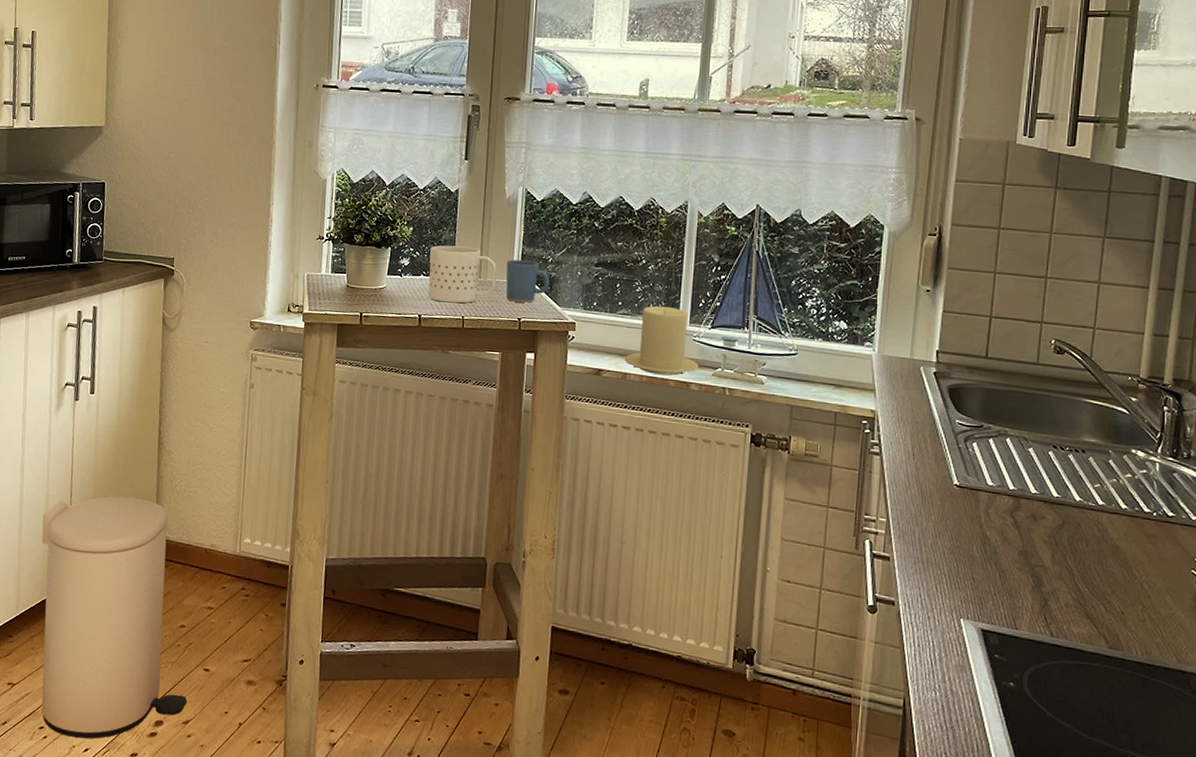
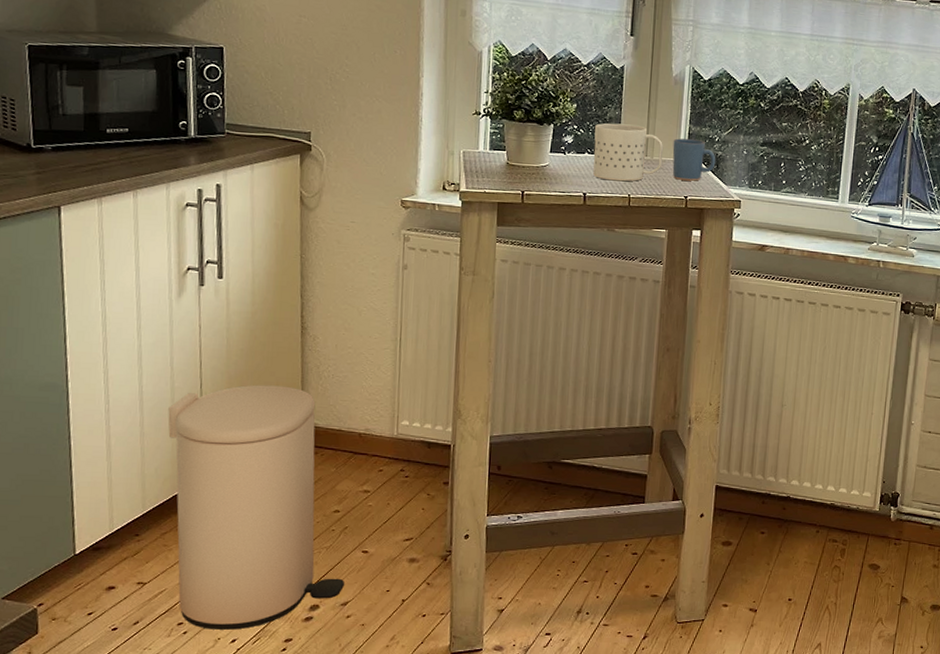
candle: present [625,306,699,376] -> none [788,184,856,250]

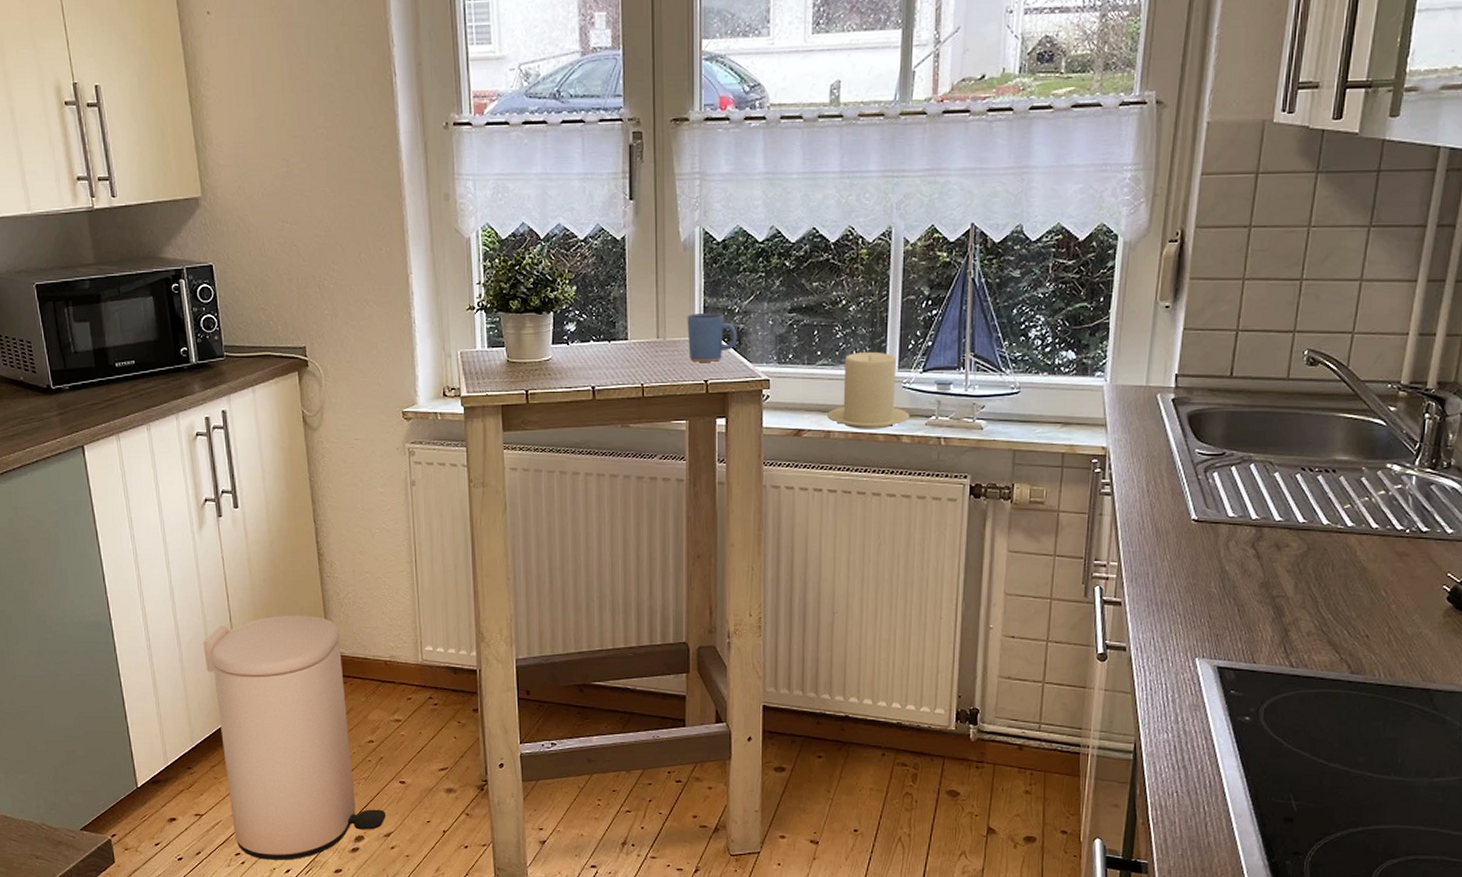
mug: present [593,123,664,182] -> none [599,303,677,370]
candle: none [788,184,856,250] -> present [827,351,910,429]

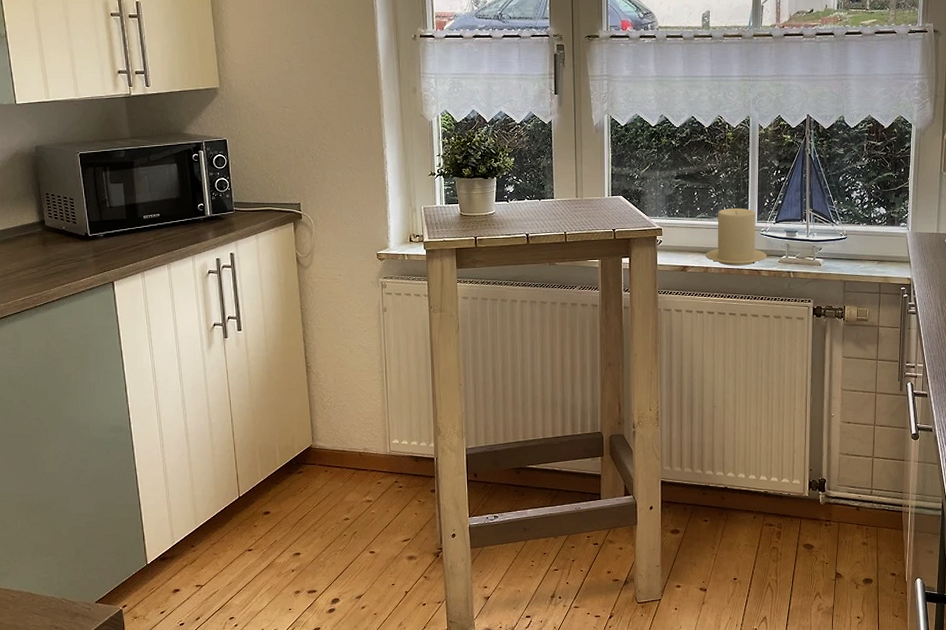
pedal bin: present [203,615,387,860] -> none [208,416,359,622]
mug: present [687,313,738,362] -> none [599,179,637,215]

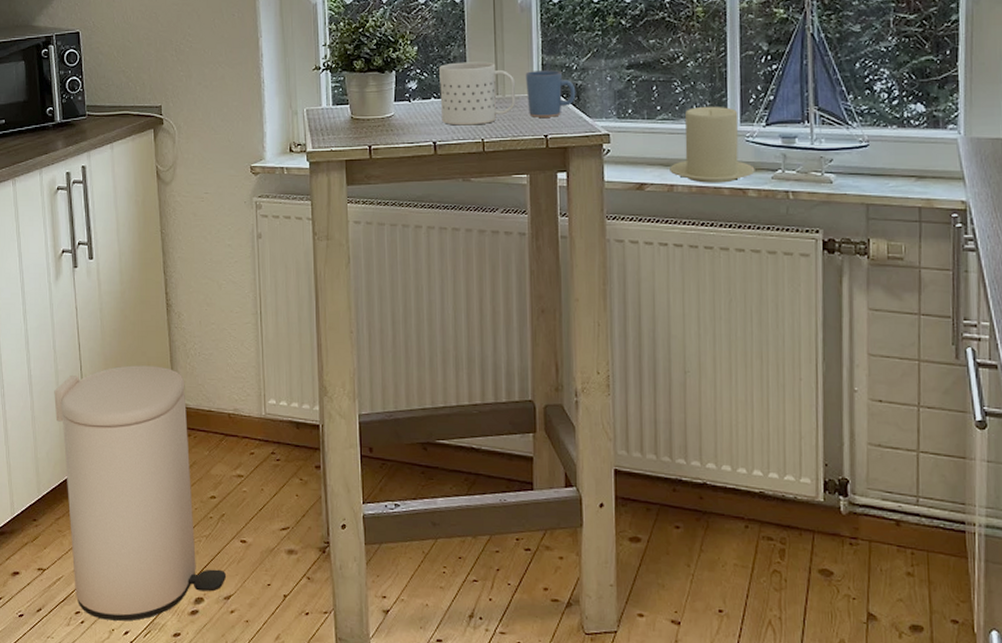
pedal bin: none [208,416,359,622] -> present [54,365,227,621]
mug: none [531,171,592,221] -> present [439,61,516,126]
mug: none [599,179,637,215] -> present [525,70,576,117]

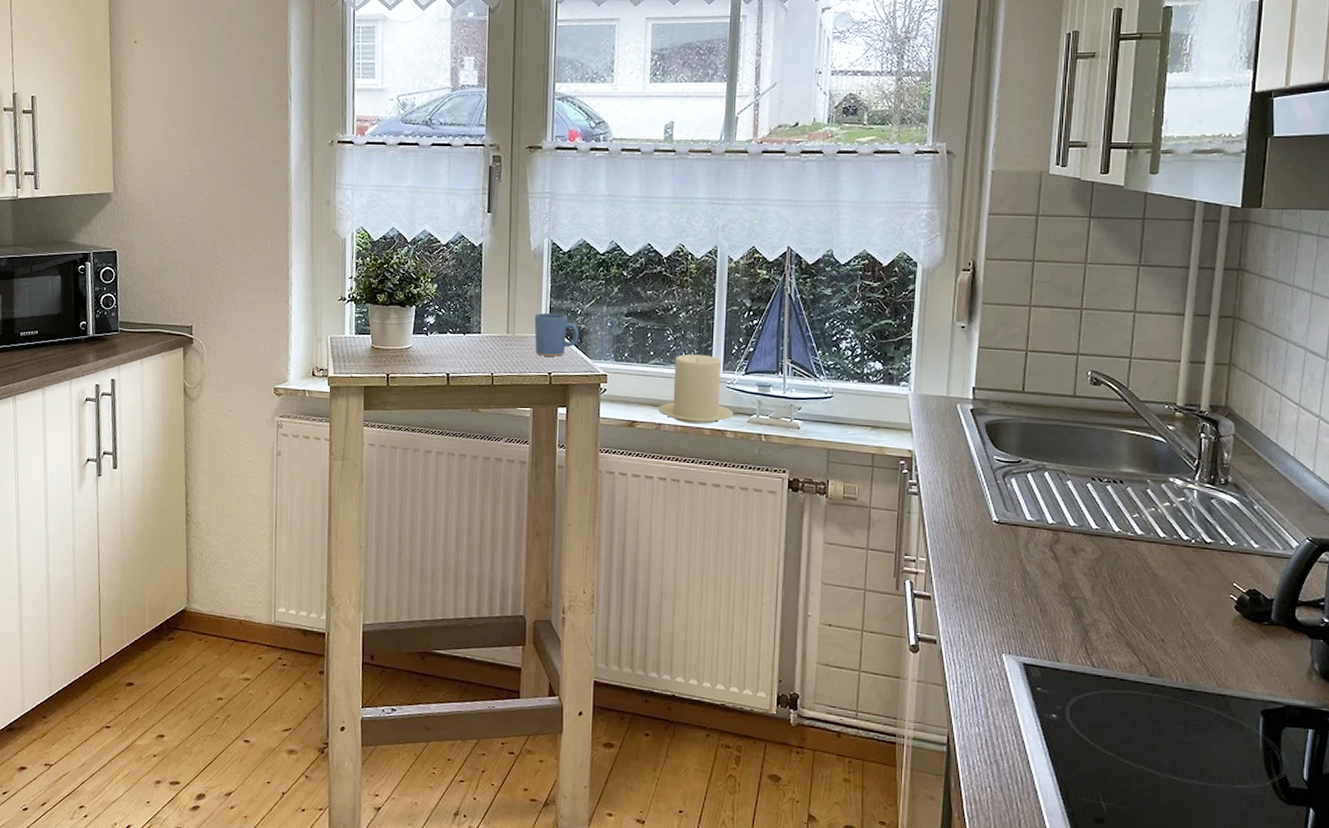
pedal bin: present [54,365,227,621] -> none [70,571,229,816]
mug: present [439,61,516,126] -> none [455,301,525,360]

